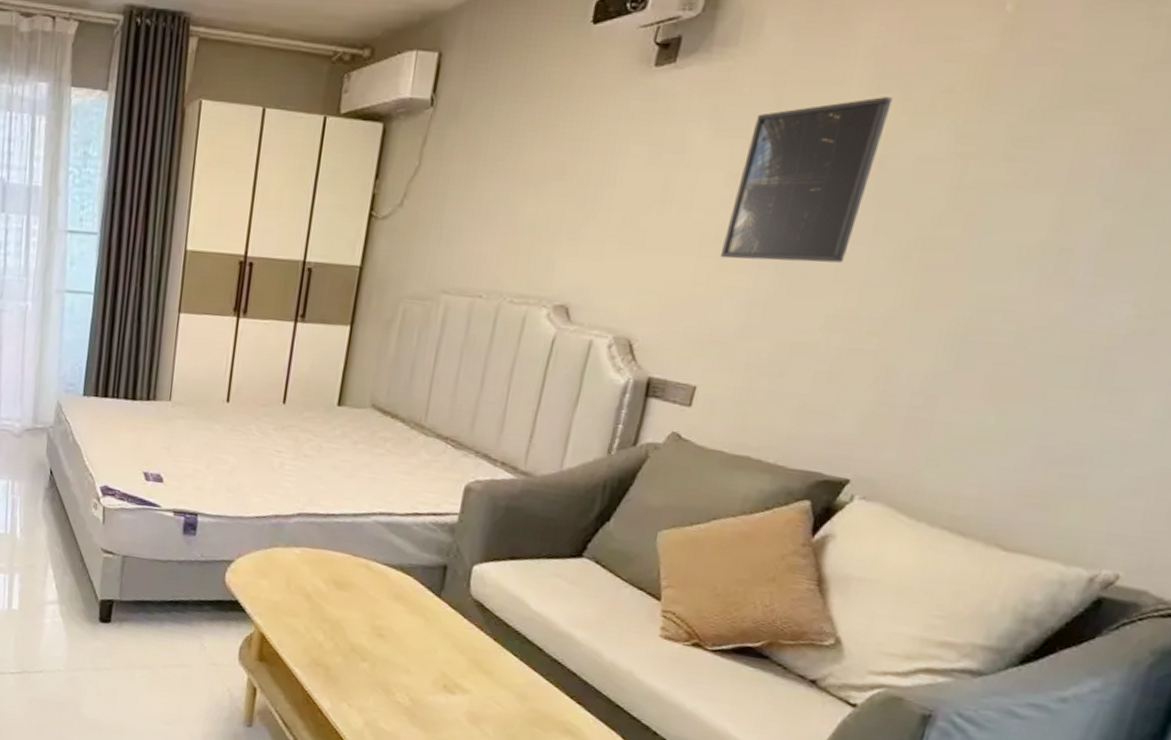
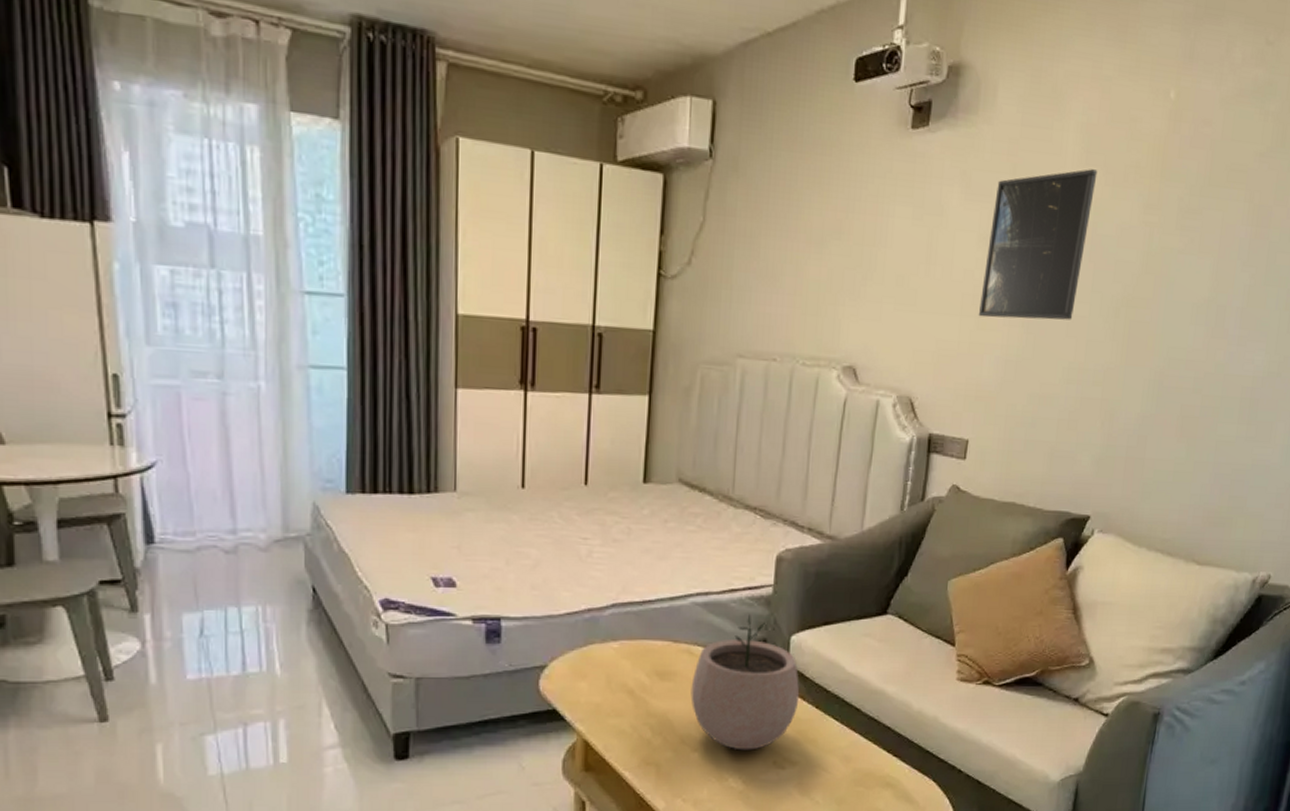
plant pot: none [365,539,478,670] -> present [690,614,800,750]

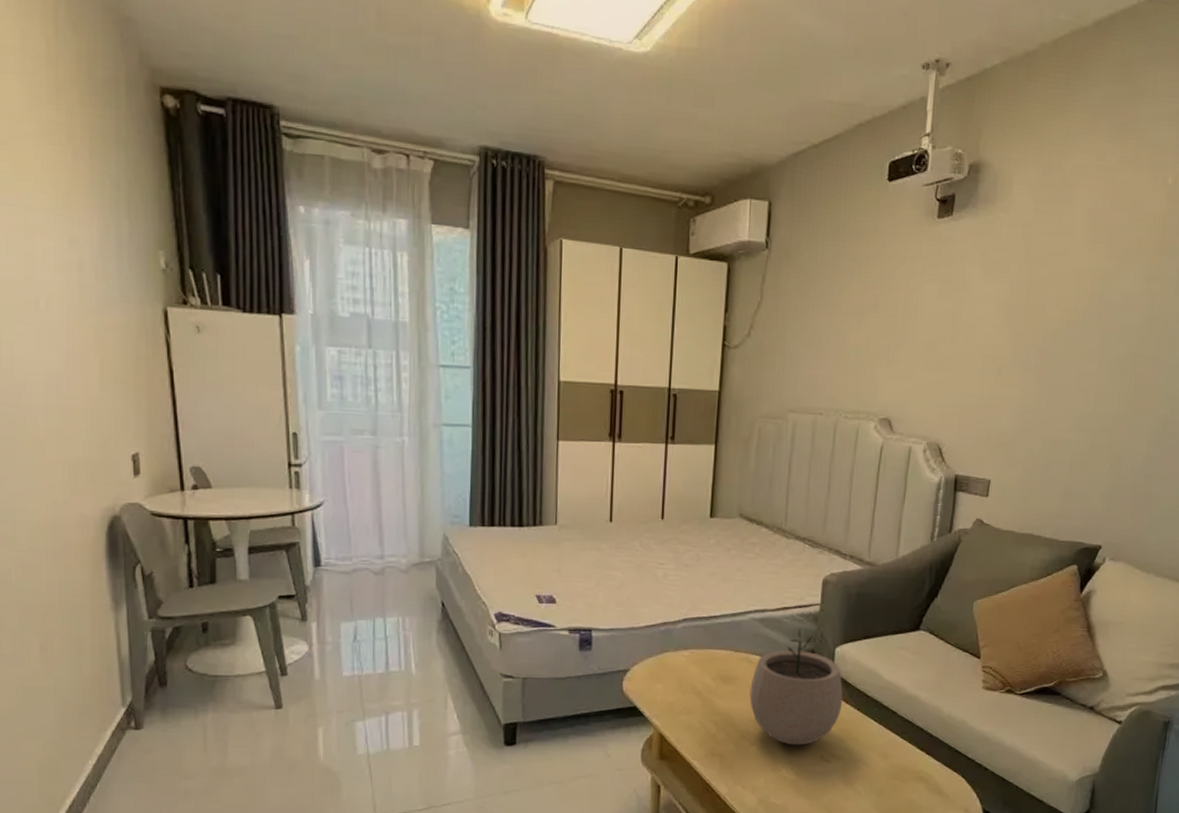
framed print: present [978,169,1098,320] -> none [997,246,1103,376]

